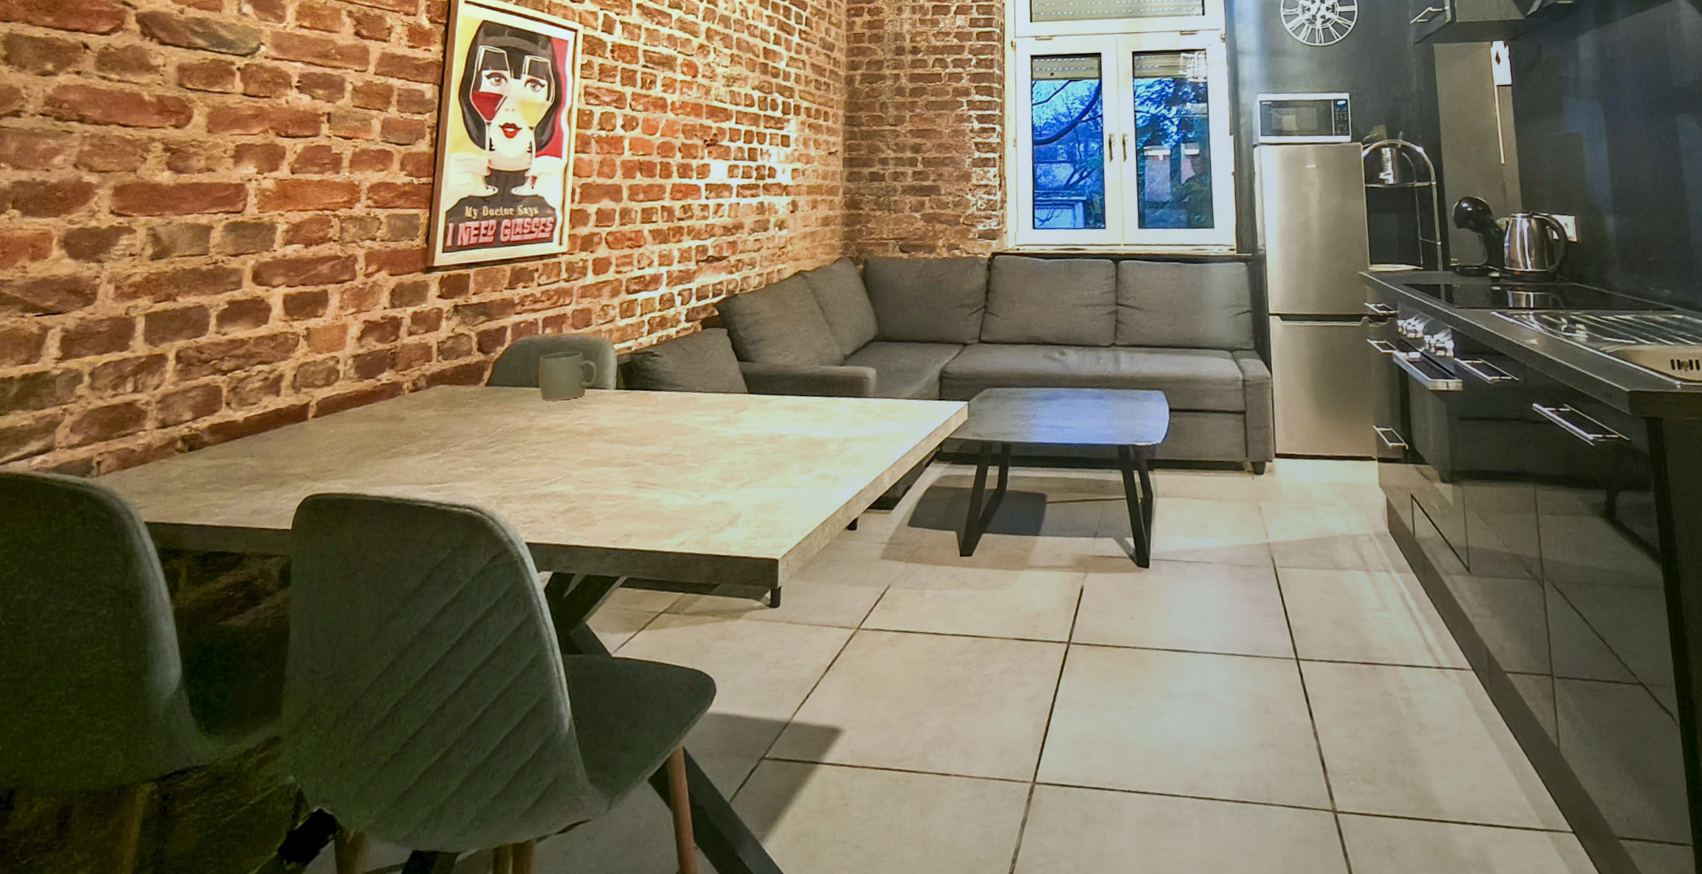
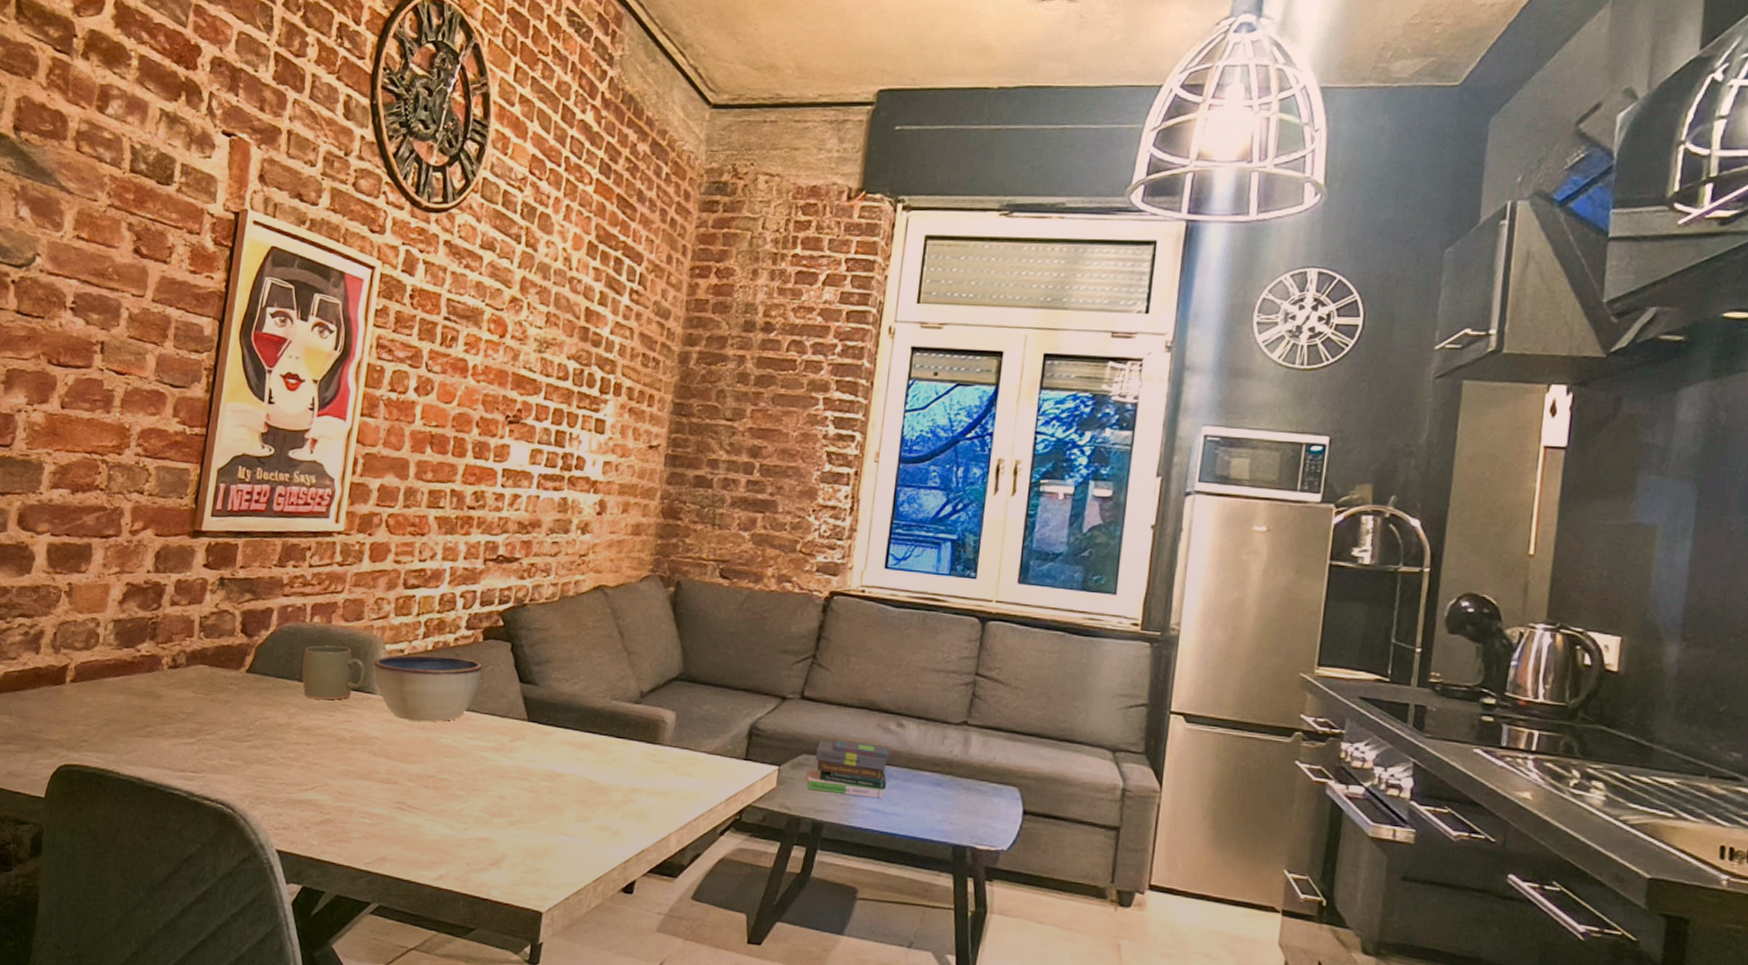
bowl: none [604,347,704,408] -> present [374,655,483,722]
books: none [990,372,1058,418] -> present [805,739,890,799]

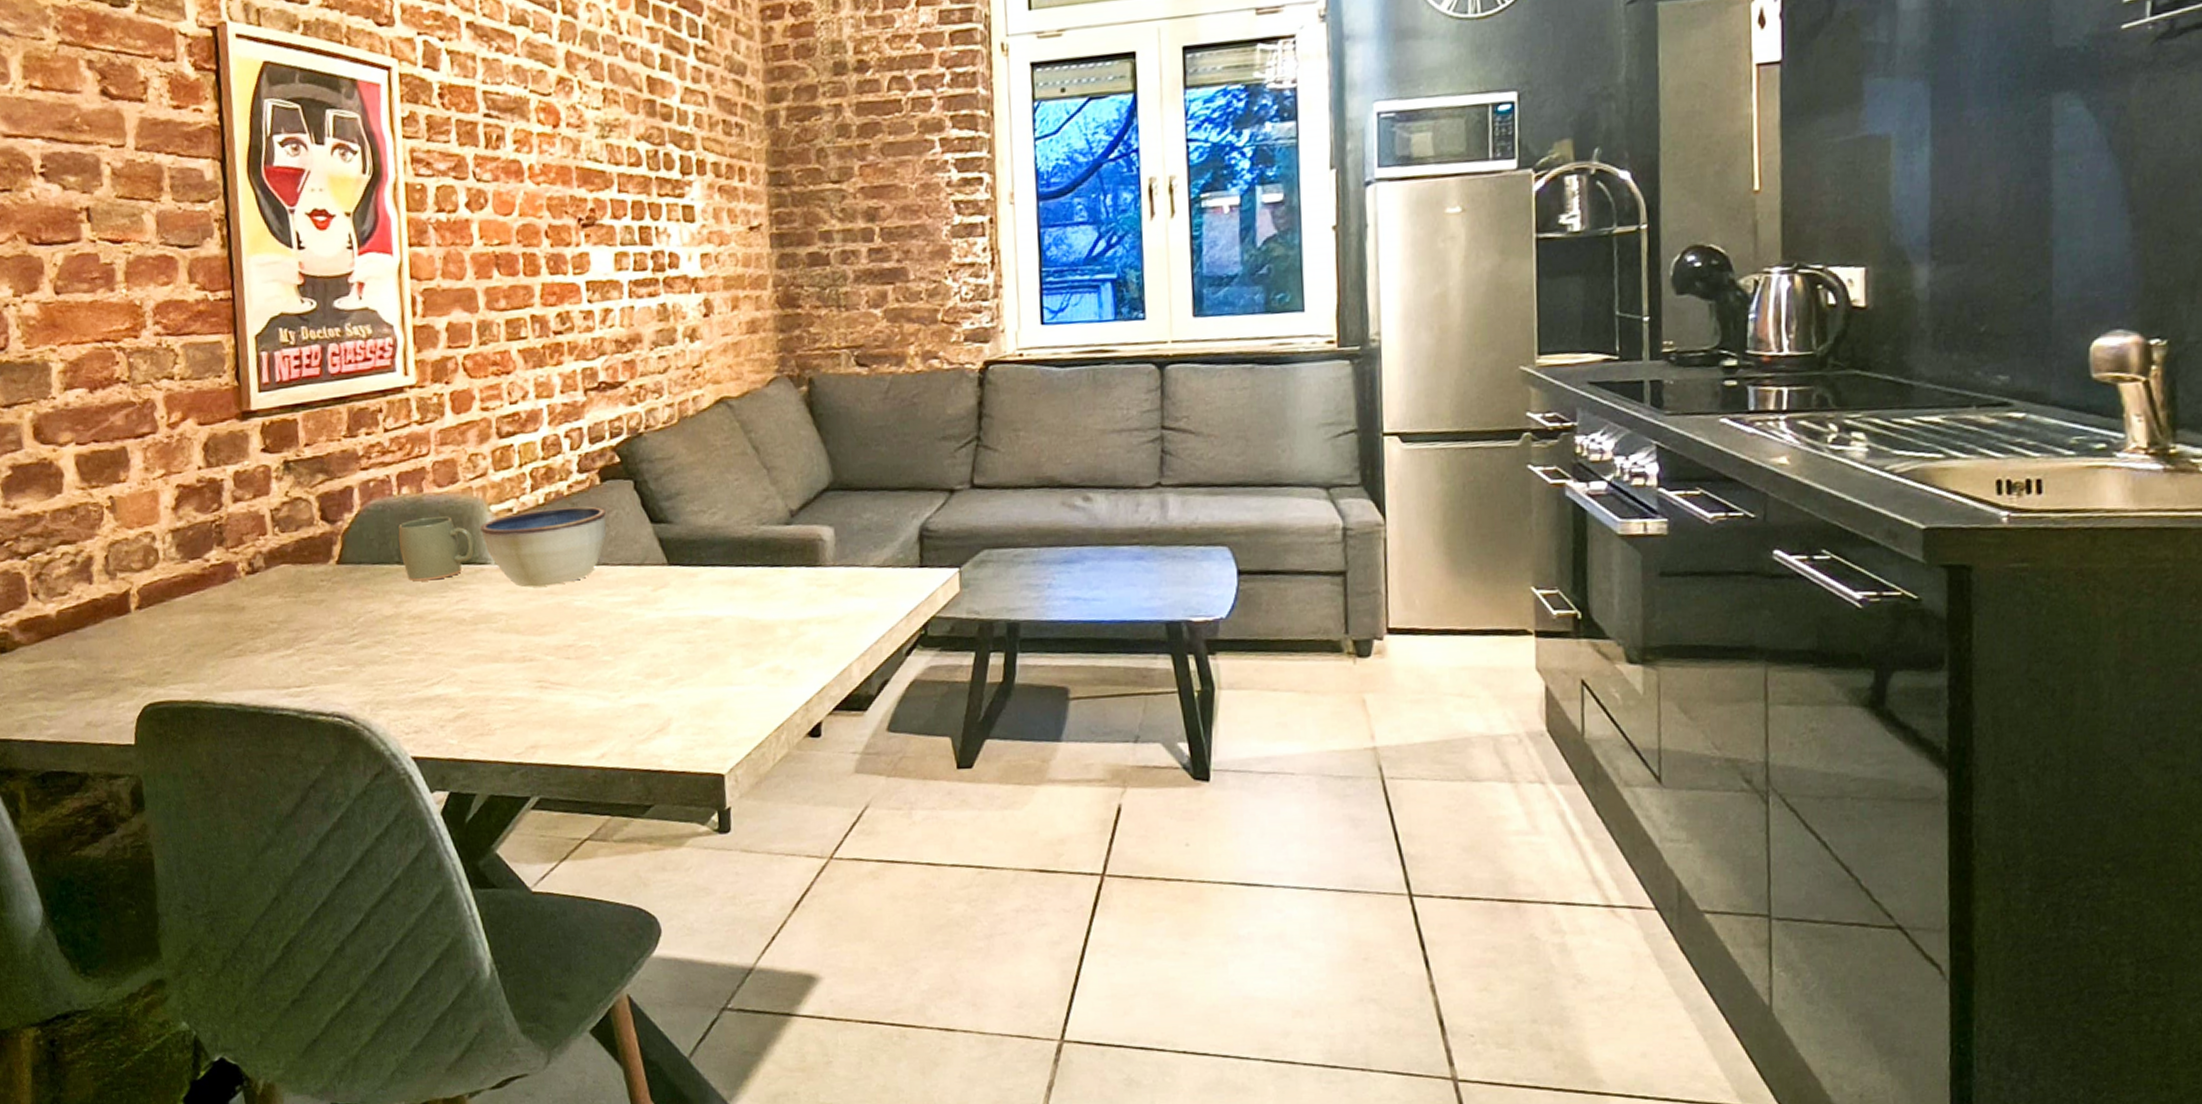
books: present [805,739,890,799] -> none [989,525,1083,589]

